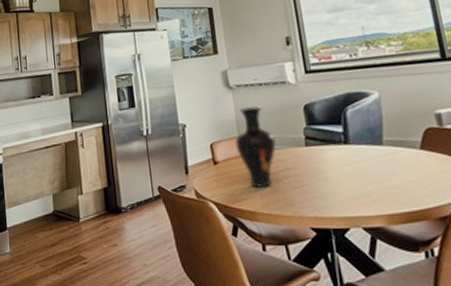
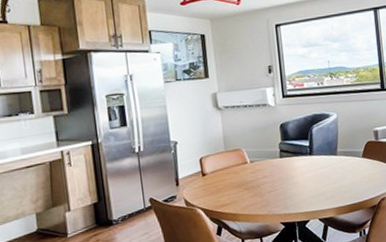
vase: present [234,106,277,188] -> none [221,124,257,194]

